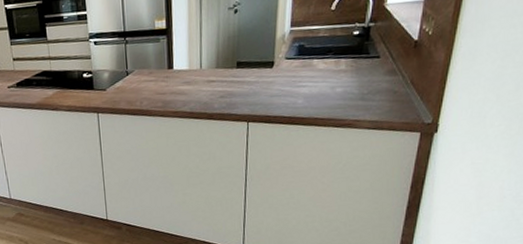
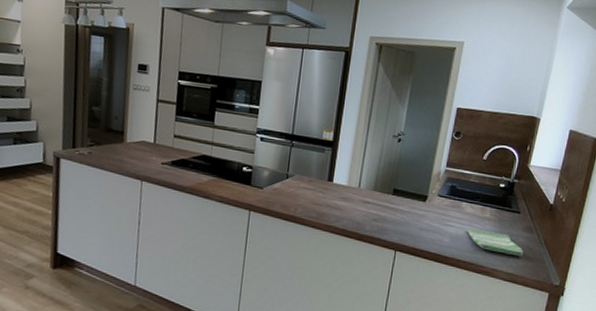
dish towel: none [321,83,387,103] -> present [466,228,523,257]

